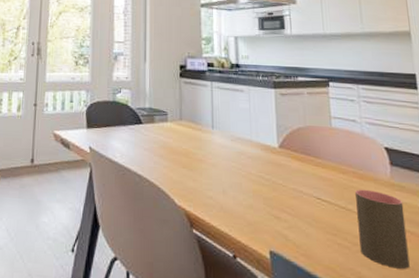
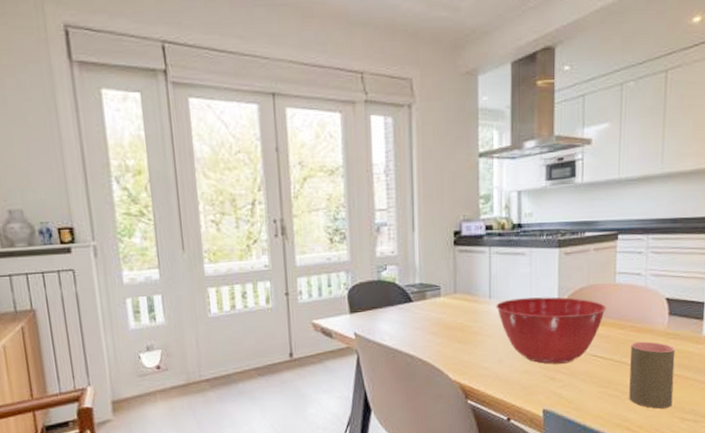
mixing bowl: none [219,131,326,203] -> present [496,297,606,364]

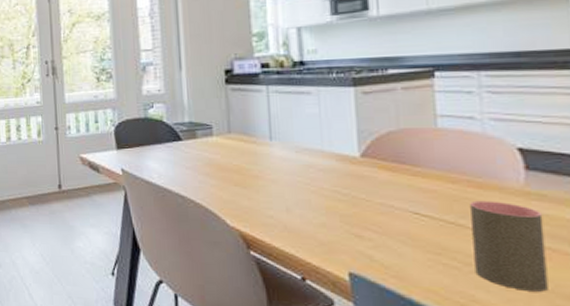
mixing bowl: present [496,297,606,364] -> none [279,141,428,220]

